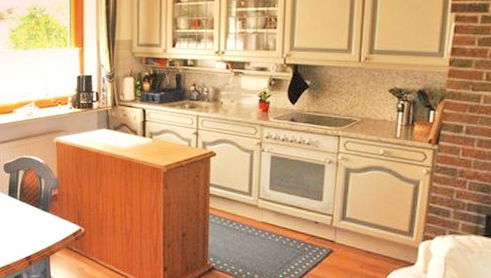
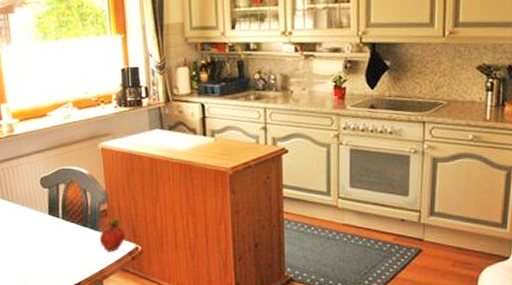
fruit: none [49,204,72,231] -> present [99,219,126,252]

